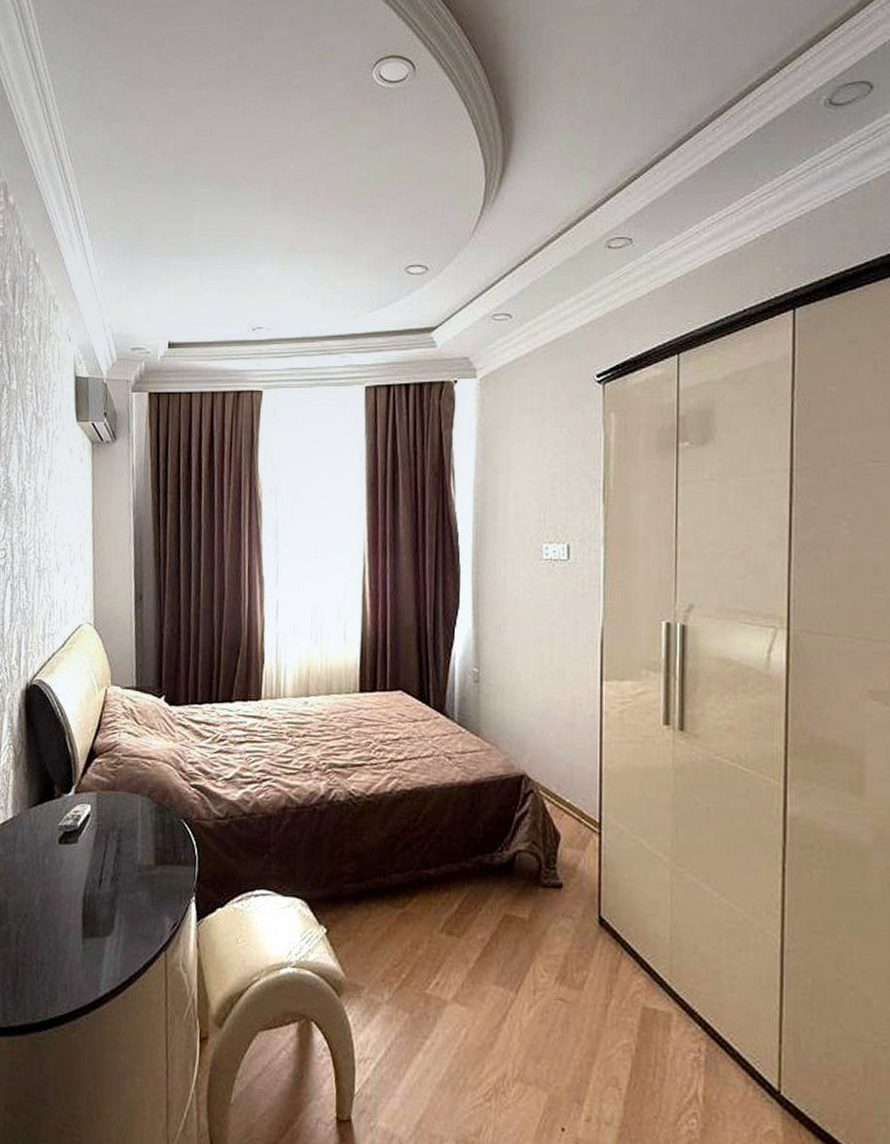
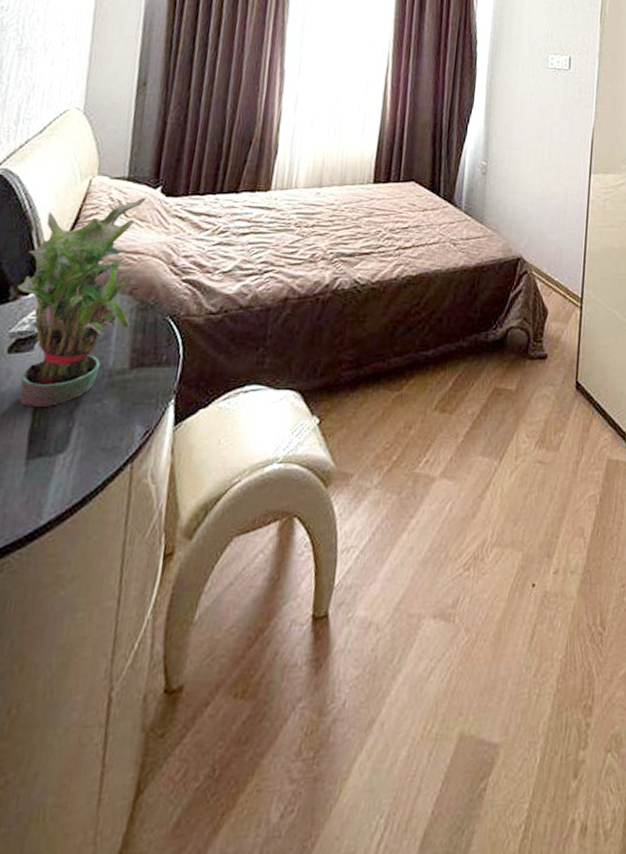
potted plant: none [59,706,153,894] -> present [16,197,146,408]

